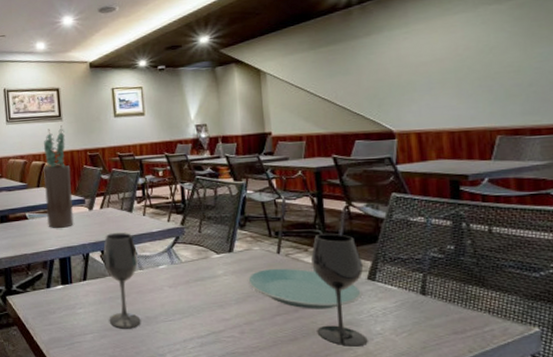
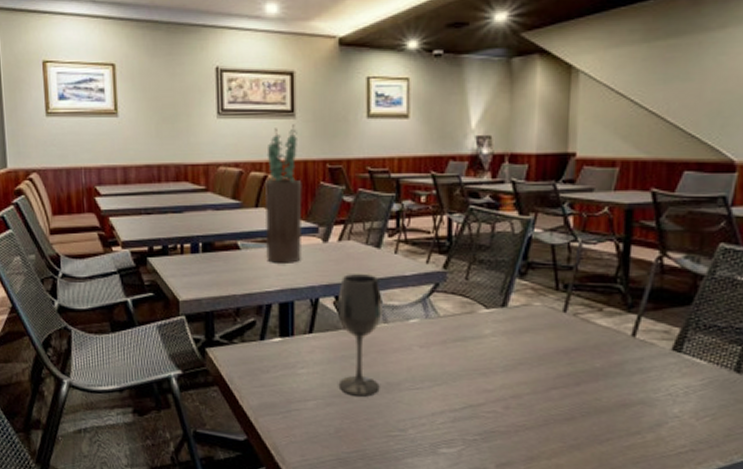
plate: present [247,268,363,309] -> none [520,330,664,384]
wineglass: present [311,234,368,347] -> none [600,290,669,431]

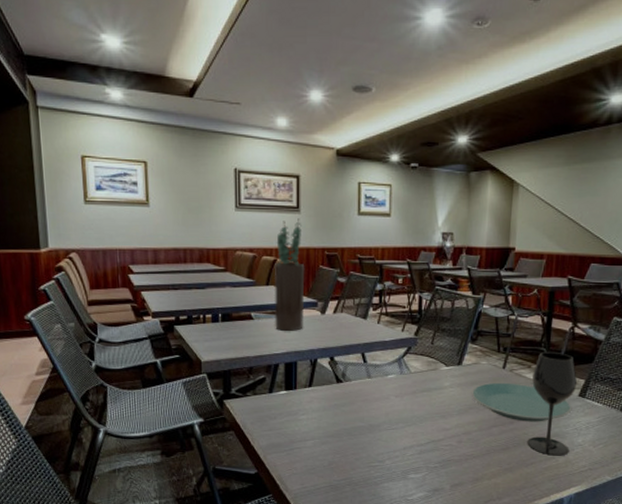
wine glass: present [337,274,382,396] -> none [331,340,367,436]
plate: none [520,330,664,384] -> present [471,382,573,422]
wineglass: none [600,290,669,431] -> present [527,352,577,456]

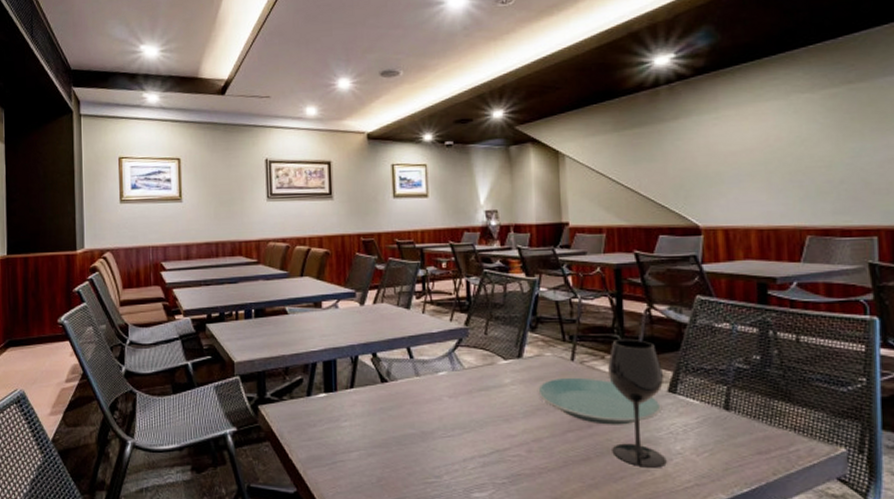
vase: present [274,218,305,331] -> none [308,205,343,325]

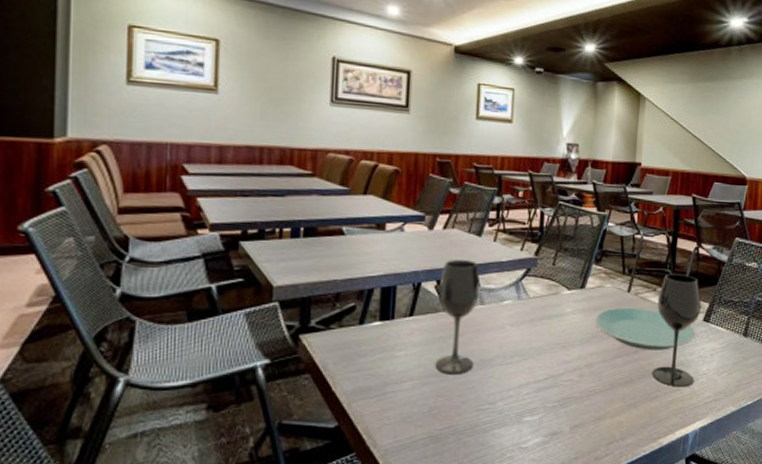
wine glass: none [374,333,415,446] -> present [435,260,481,374]

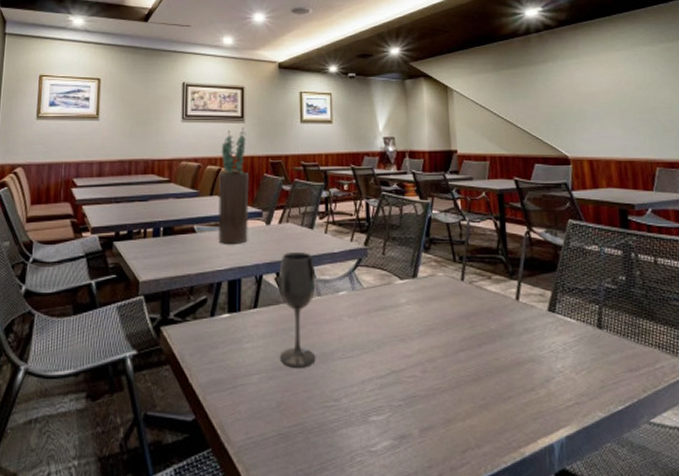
vase: none [370,119,411,249] -> present [217,127,249,244]
plate: present [594,307,697,350] -> none [430,297,544,344]
wineglass: present [652,274,701,387] -> none [494,261,550,387]

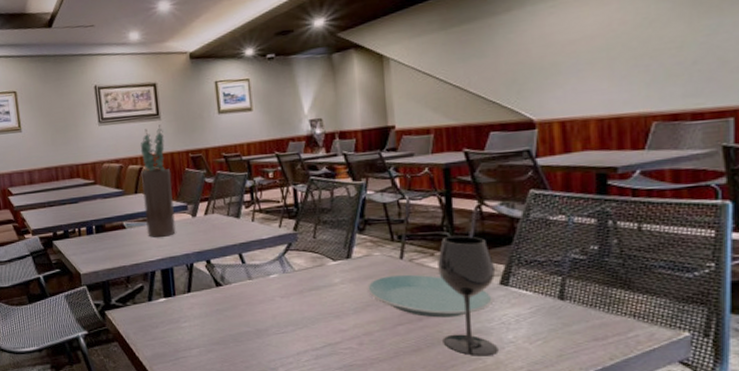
wine glass: present [278,252,316,368] -> none [208,240,251,342]
plate: none [430,297,544,344] -> present [366,274,494,318]
wineglass: none [494,261,550,387] -> present [437,236,499,356]

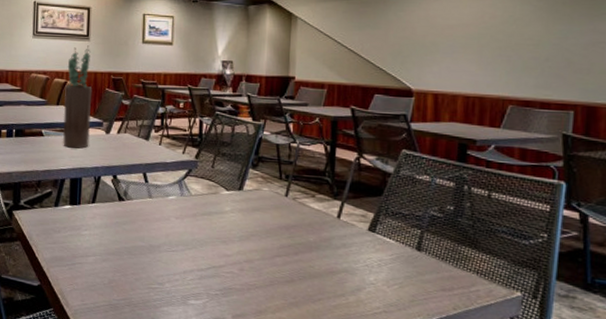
plate: present [366,274,494,318] -> none [252,210,362,255]
wineglass: present [437,236,499,356] -> none [313,182,365,294]

